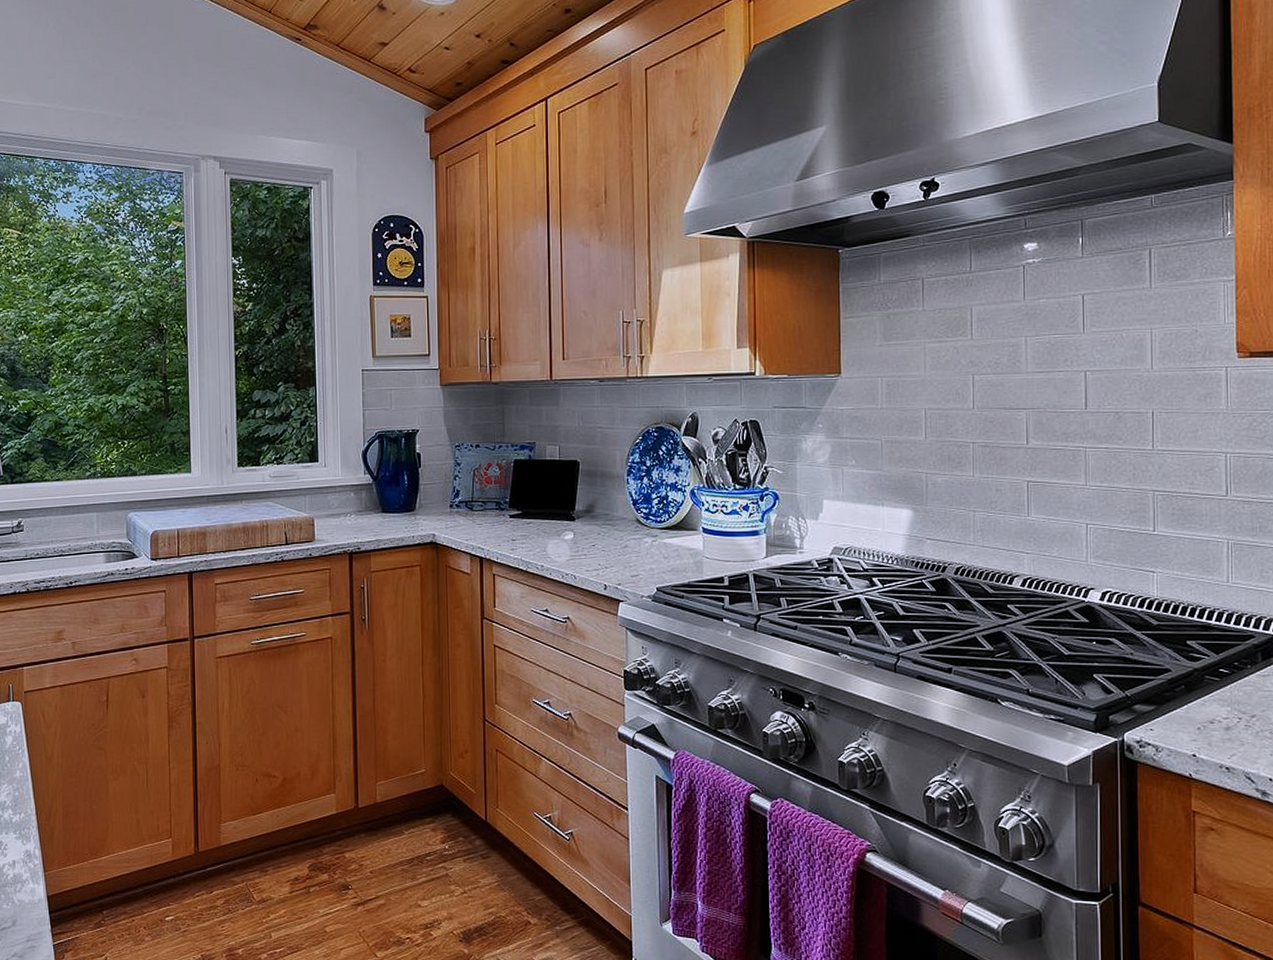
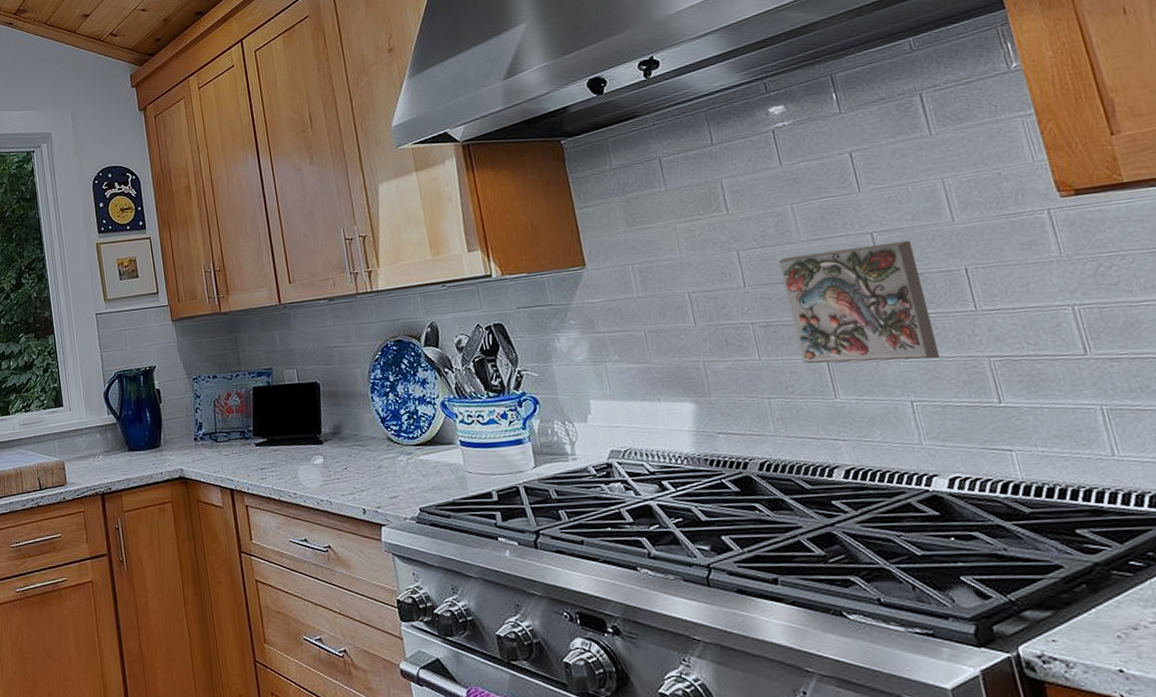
decorative tile: none [1005,381,1117,488] -> present [778,240,941,364]

